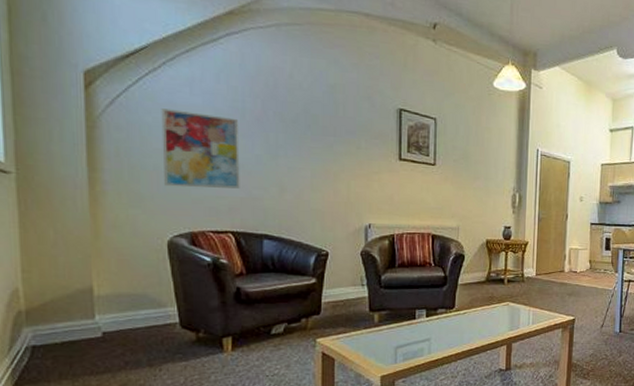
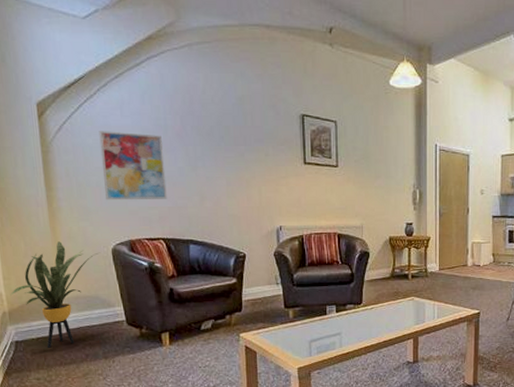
house plant: none [29,230,153,354] -> present [10,241,101,348]

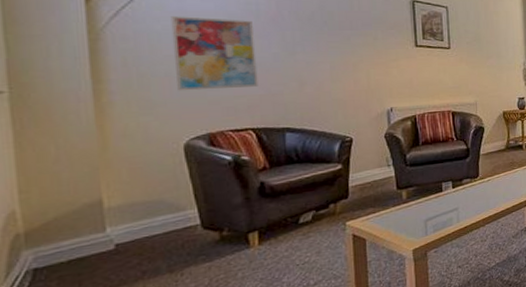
house plant: present [10,241,101,348] -> none [29,141,169,271]

